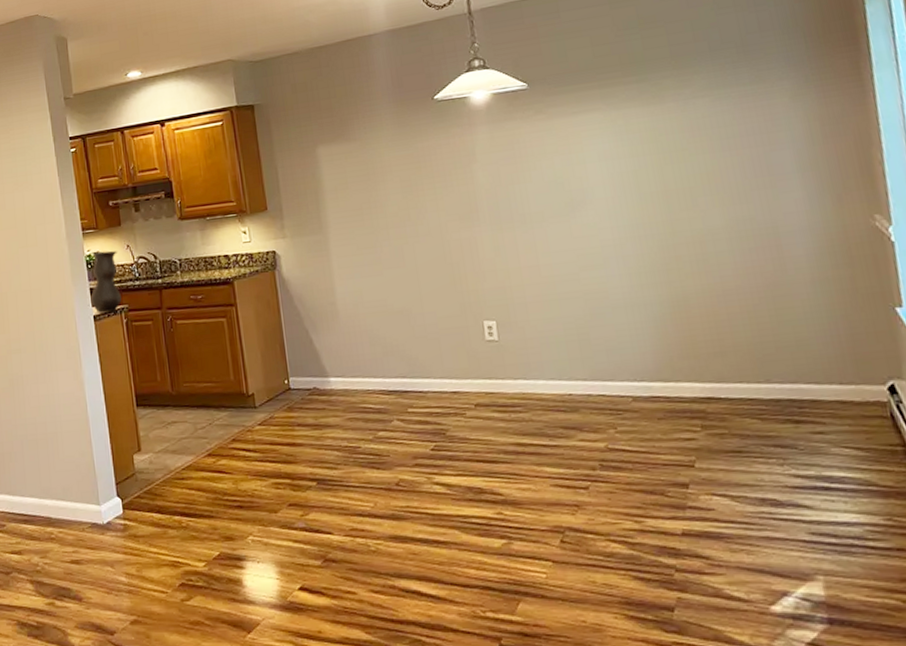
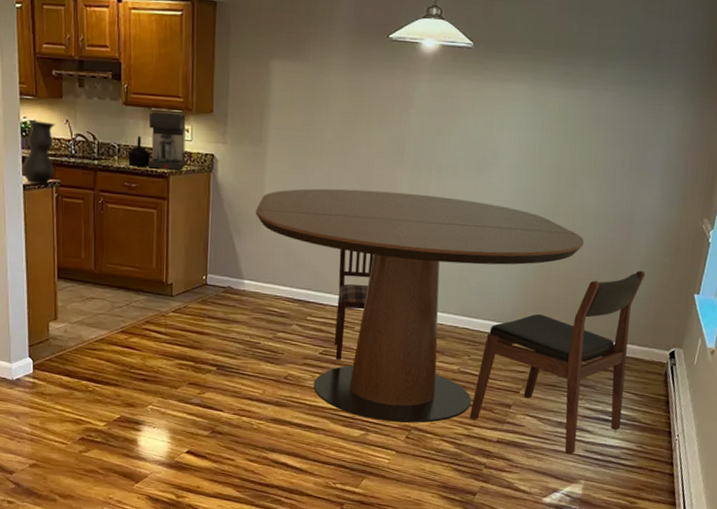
kettle: none [189,247,212,279] -> present [127,136,150,168]
coffee maker: none [204,215,249,277] -> present [148,111,187,170]
dining table: none [329,245,724,524] -> present [256,188,584,423]
dining chair: none [429,325,473,455] -> present [335,249,374,360]
dining chair: none [630,290,850,542] -> present [470,270,645,455]

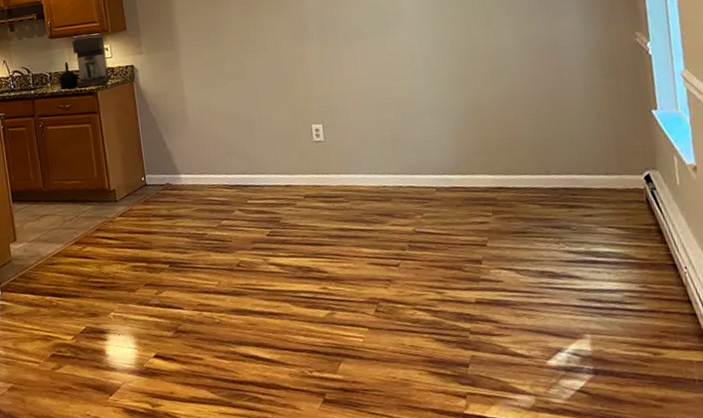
dining table: present [256,188,584,423] -> none [180,59,513,297]
dining chair: present [335,249,374,360] -> none [266,128,303,240]
dining chair: present [470,270,645,455] -> none [434,96,613,307]

